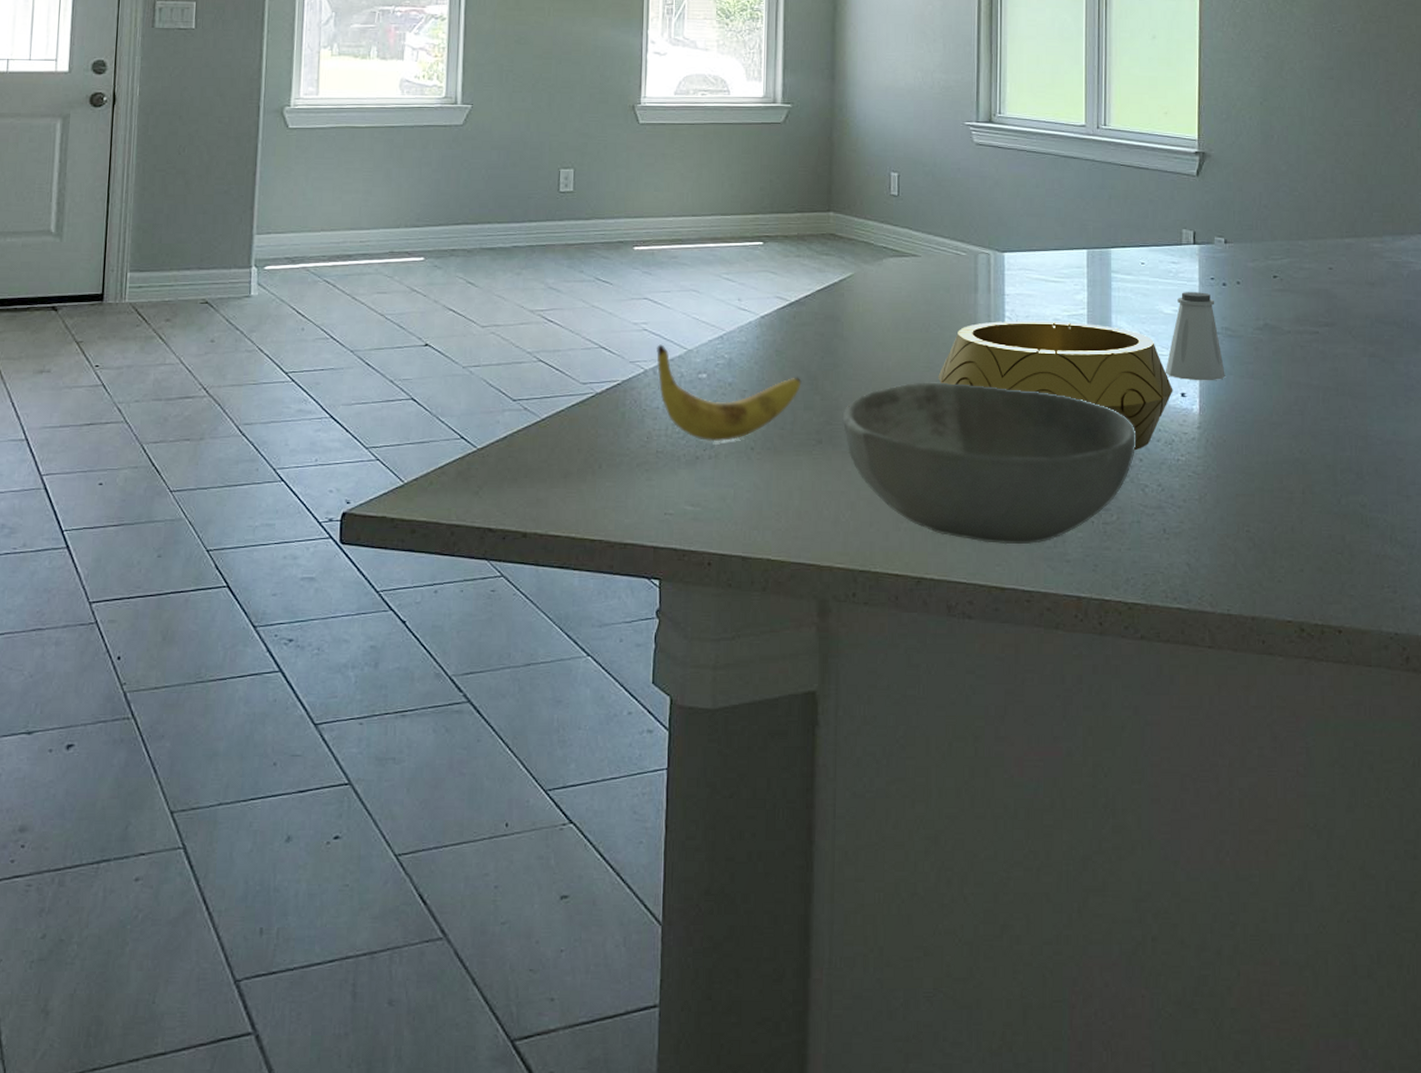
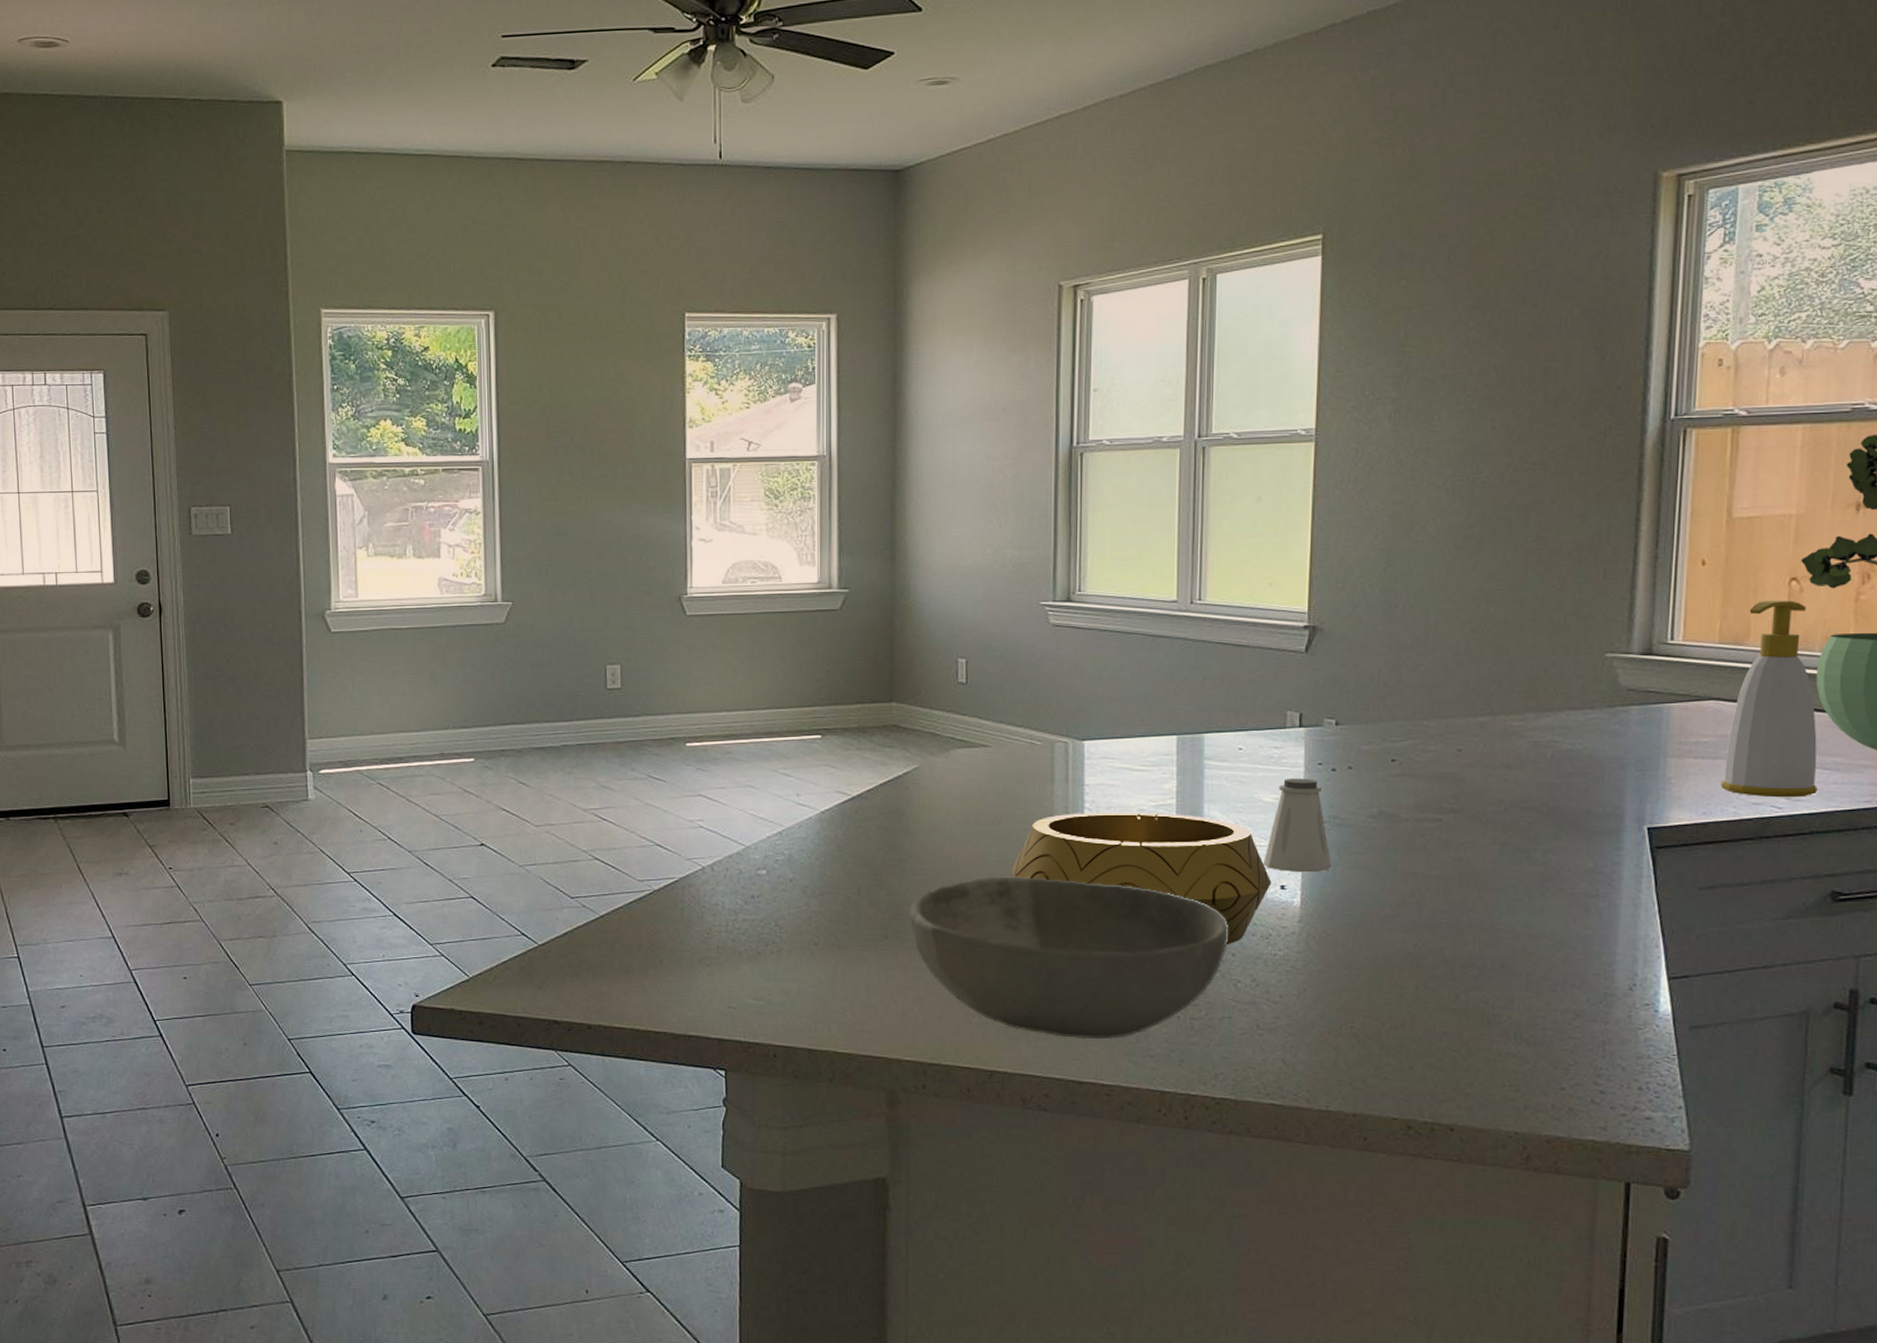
banana: present [656,344,802,442] -> none [714,841,865,938]

